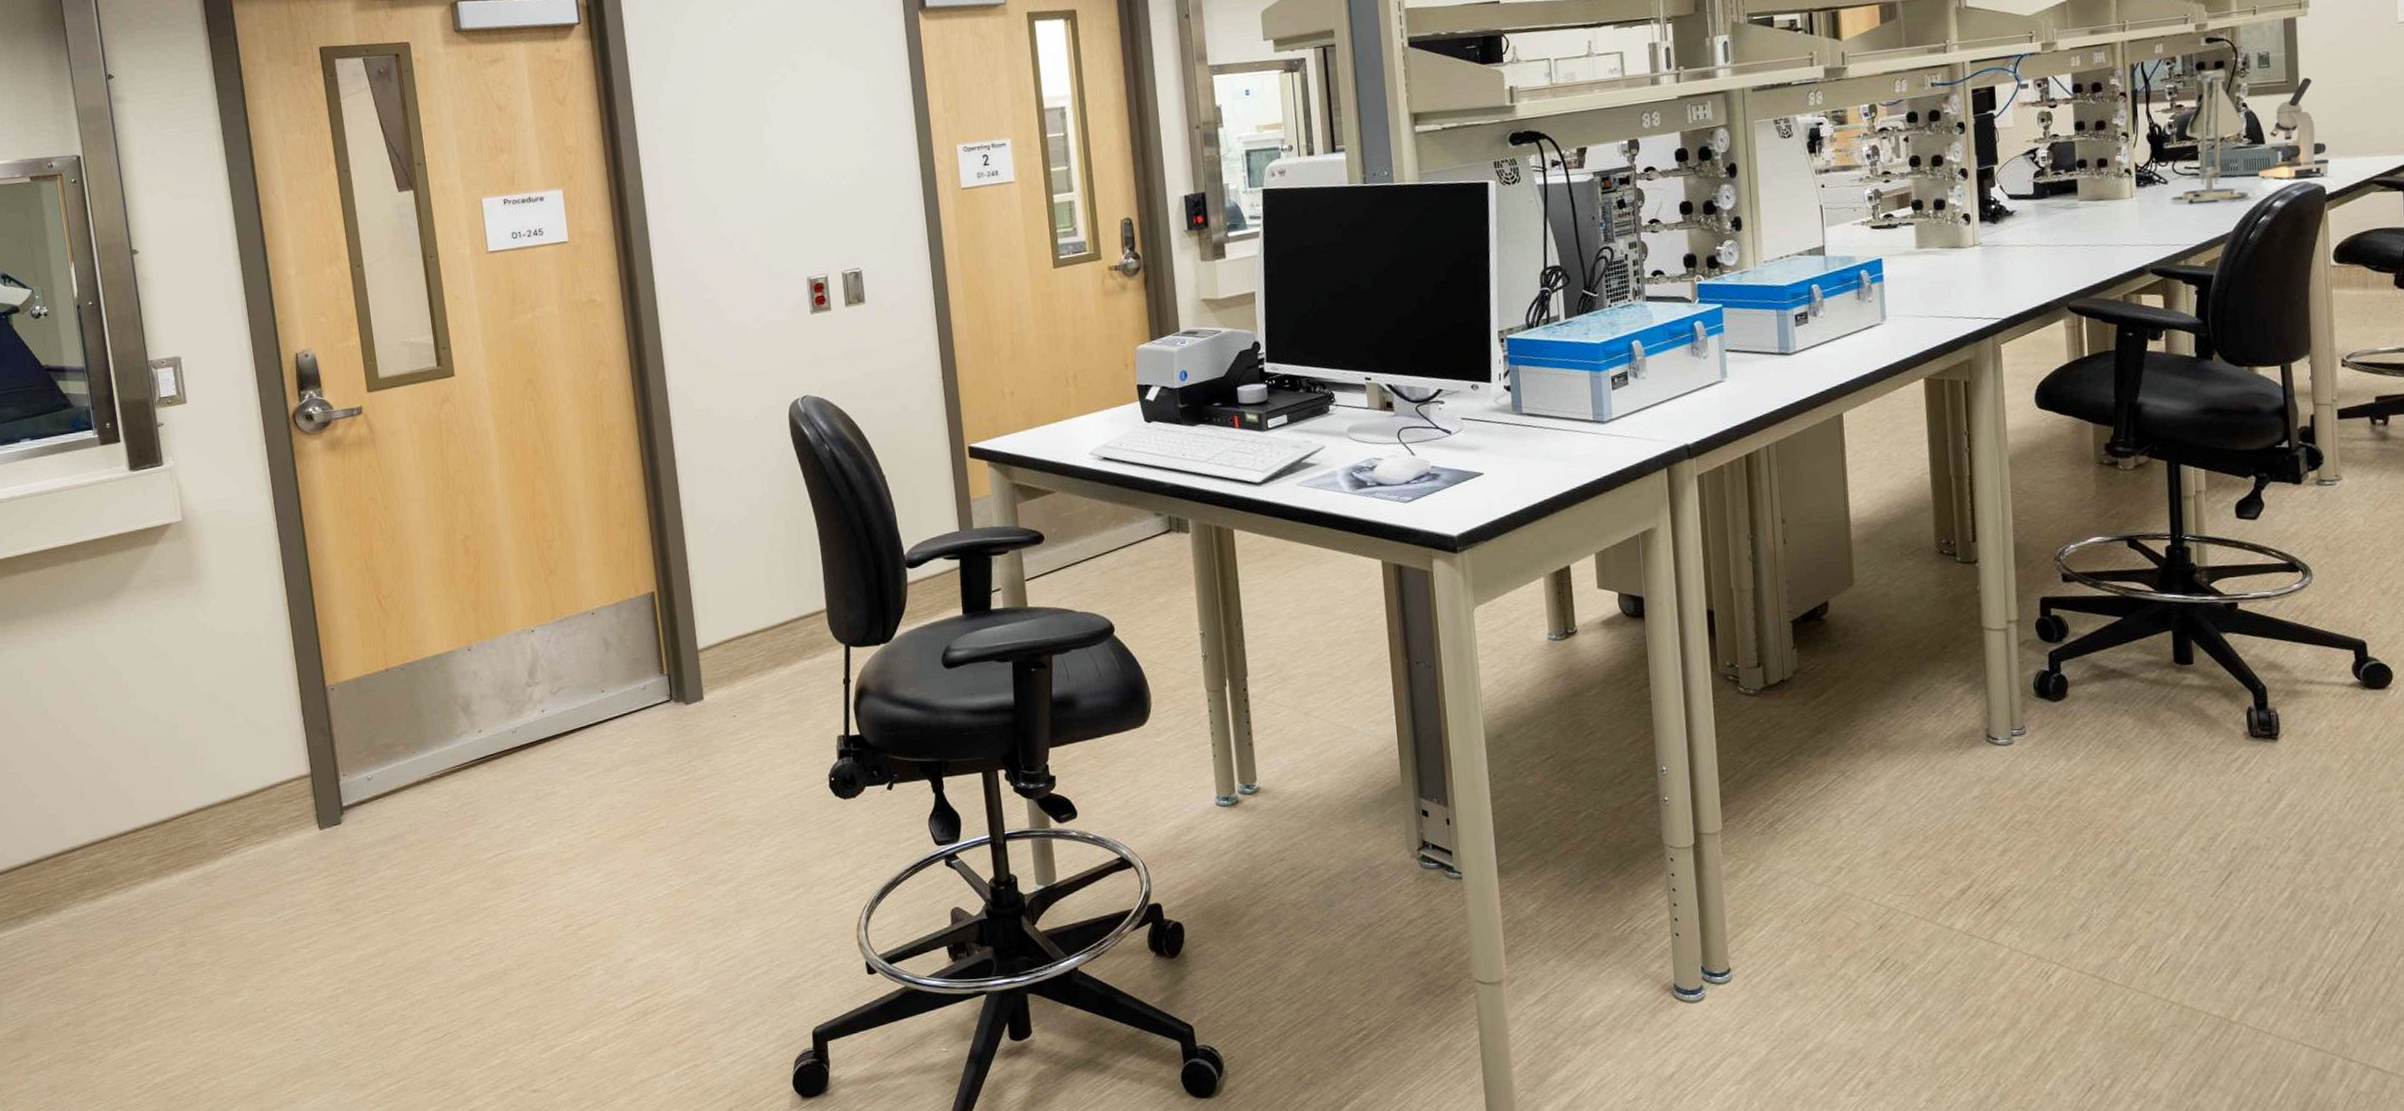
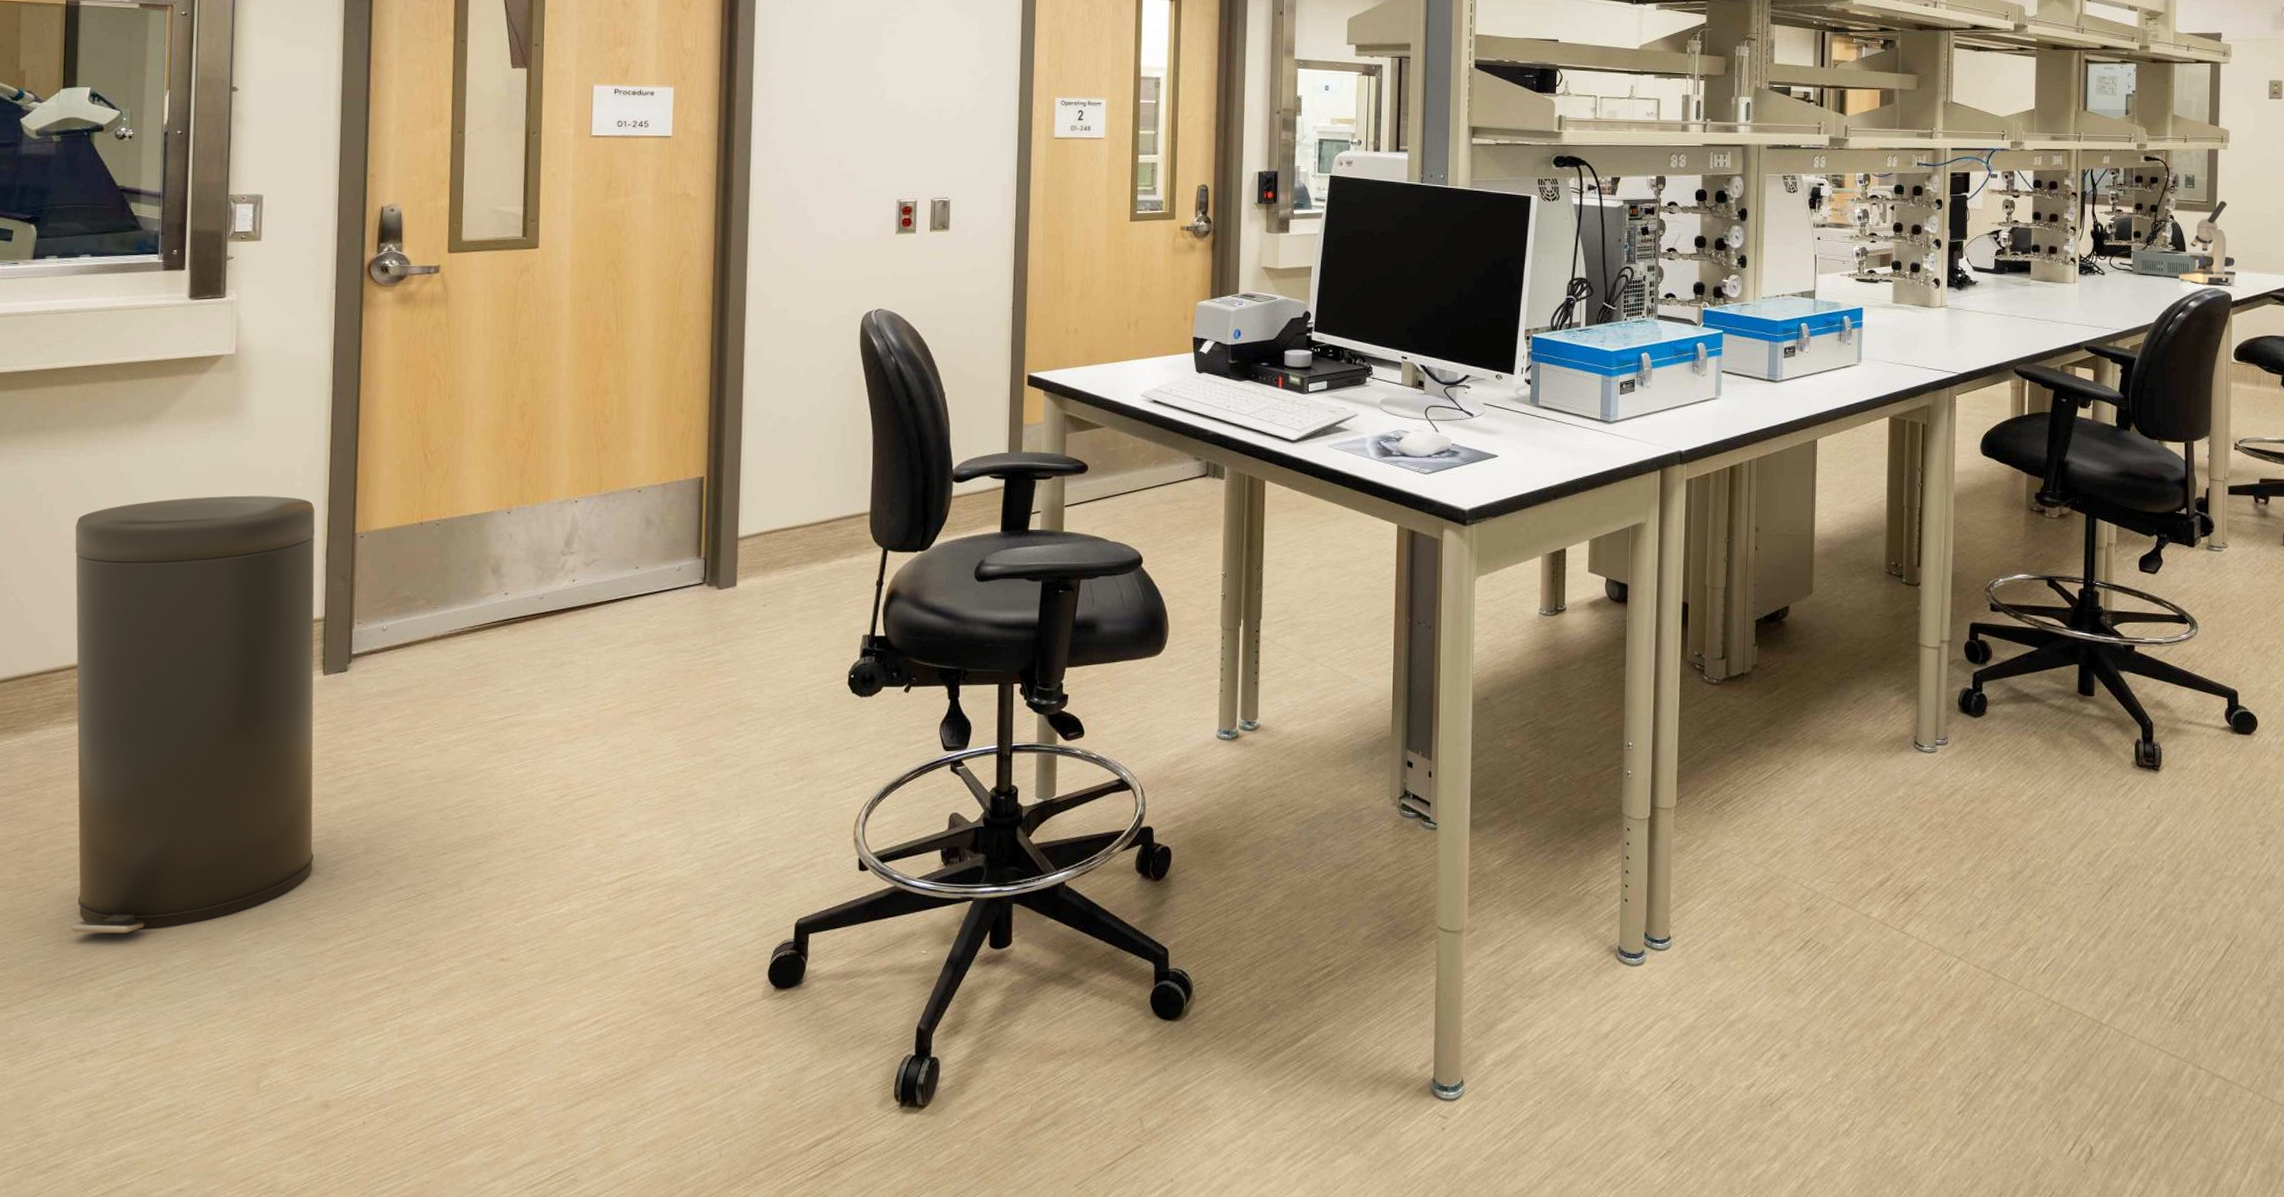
pedal bin: none [64,657,341,1098] -> present [71,495,315,934]
desk lamp: present [2171,68,2249,205] -> none [2106,183,2170,297]

